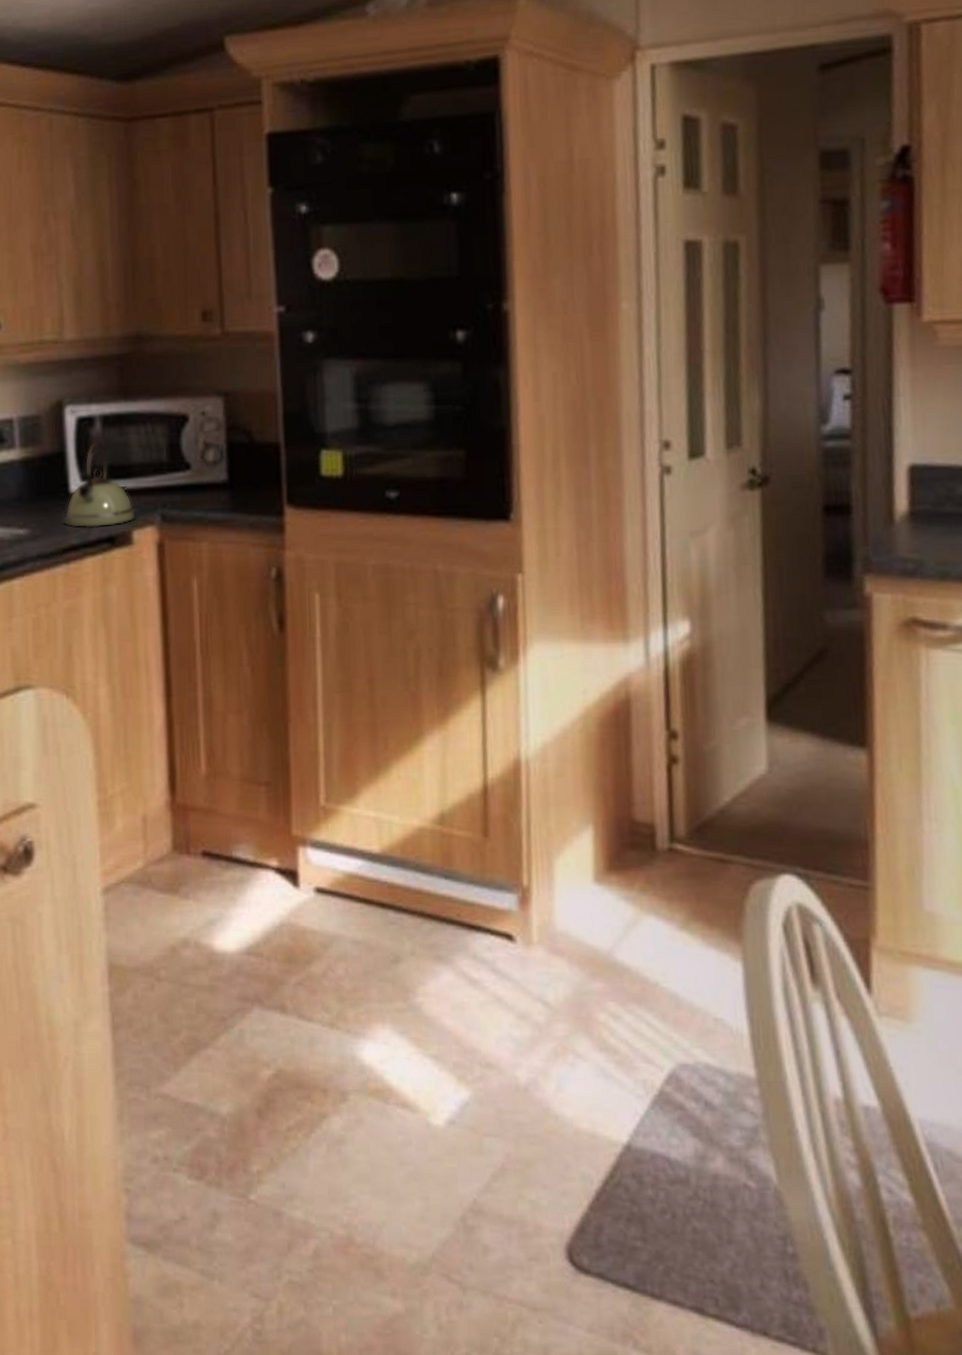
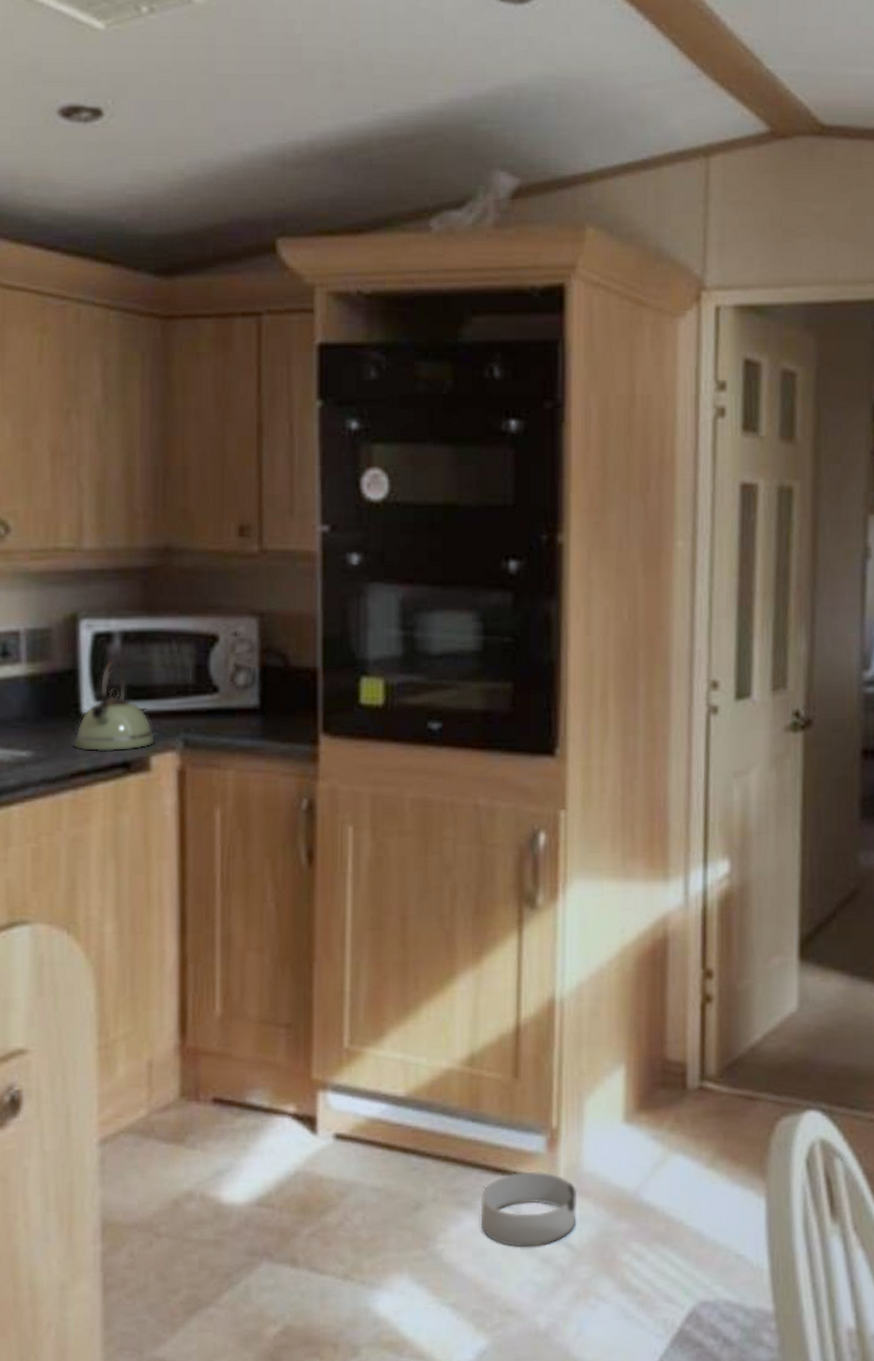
pet bowl: none [457,928,552,1003] -> present [480,1171,578,1248]

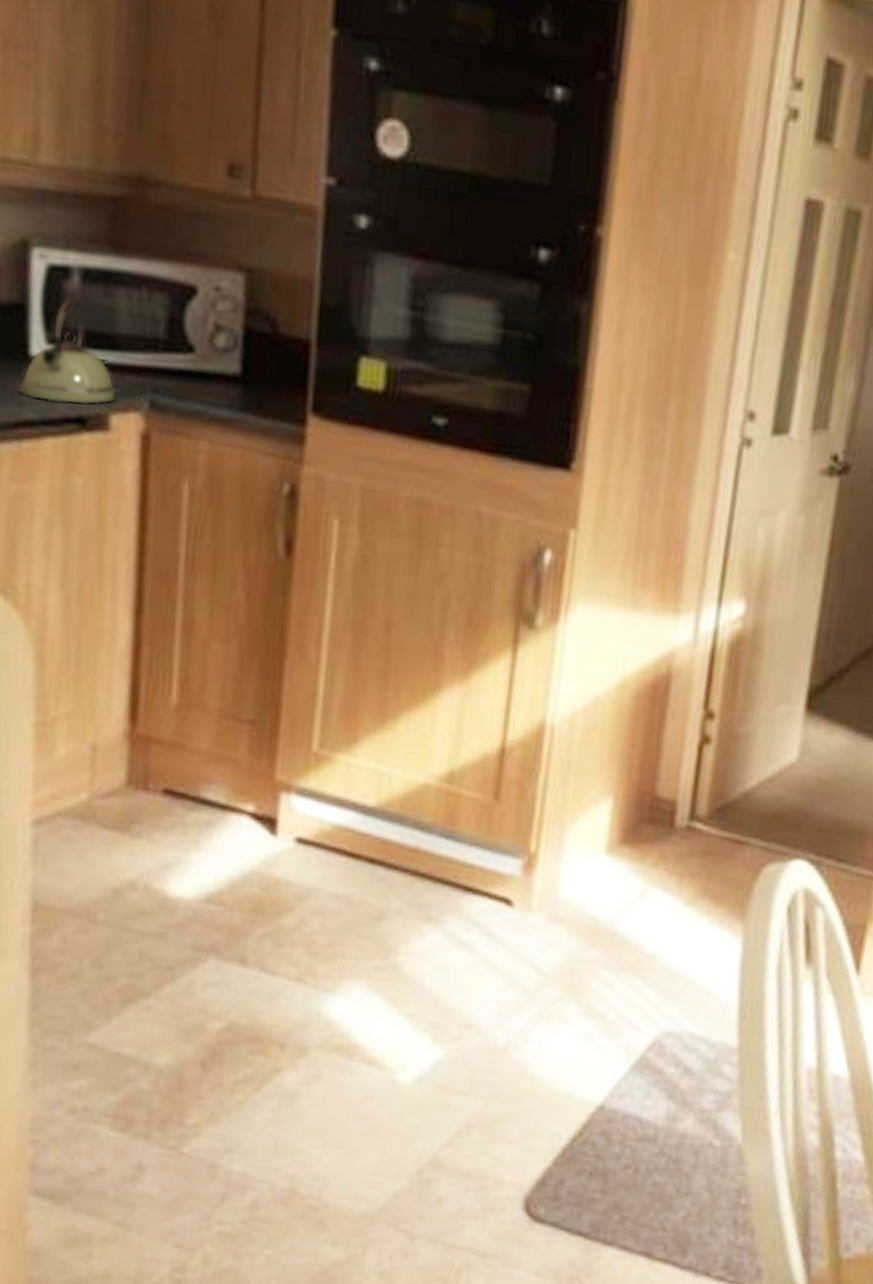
pet bowl: present [480,1171,578,1248] -> none [445,892,551,967]

